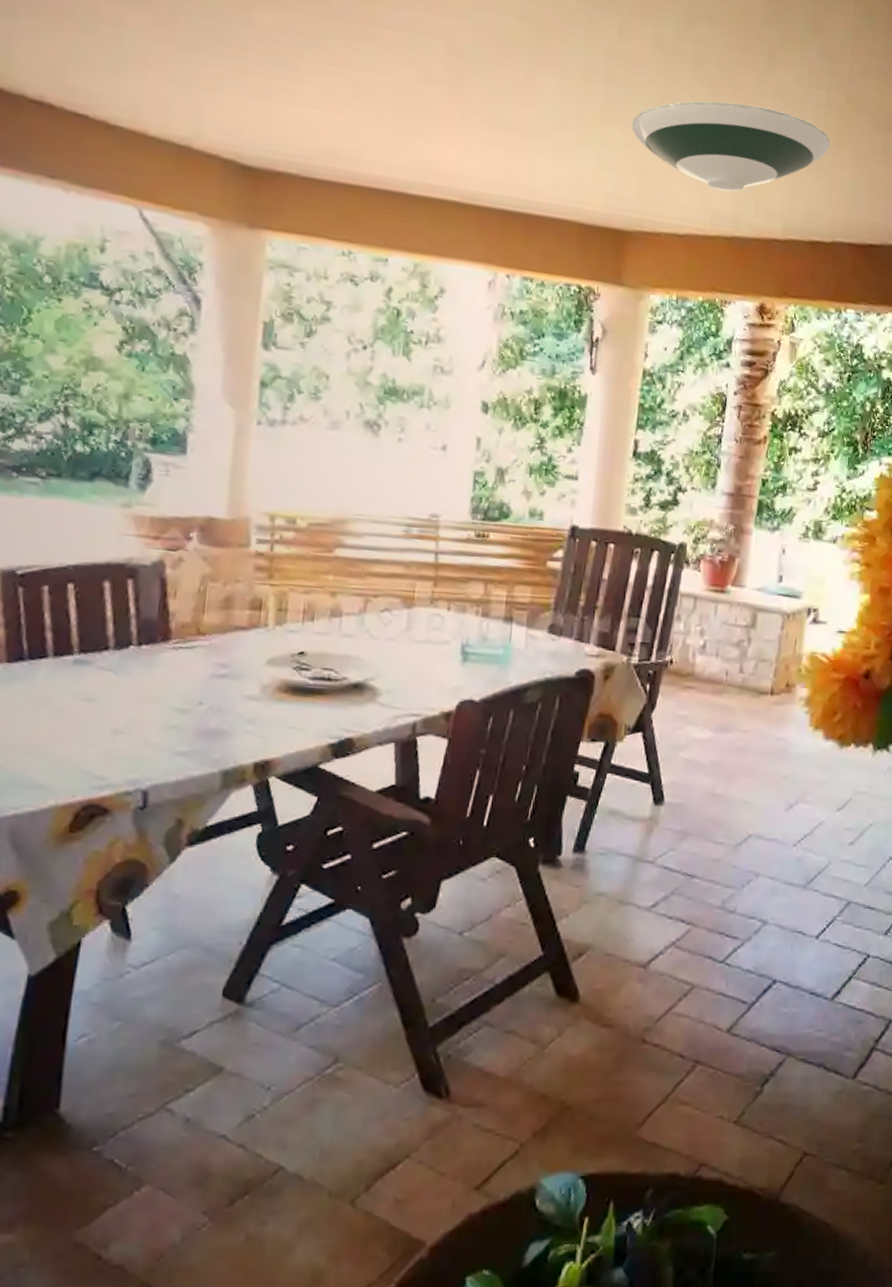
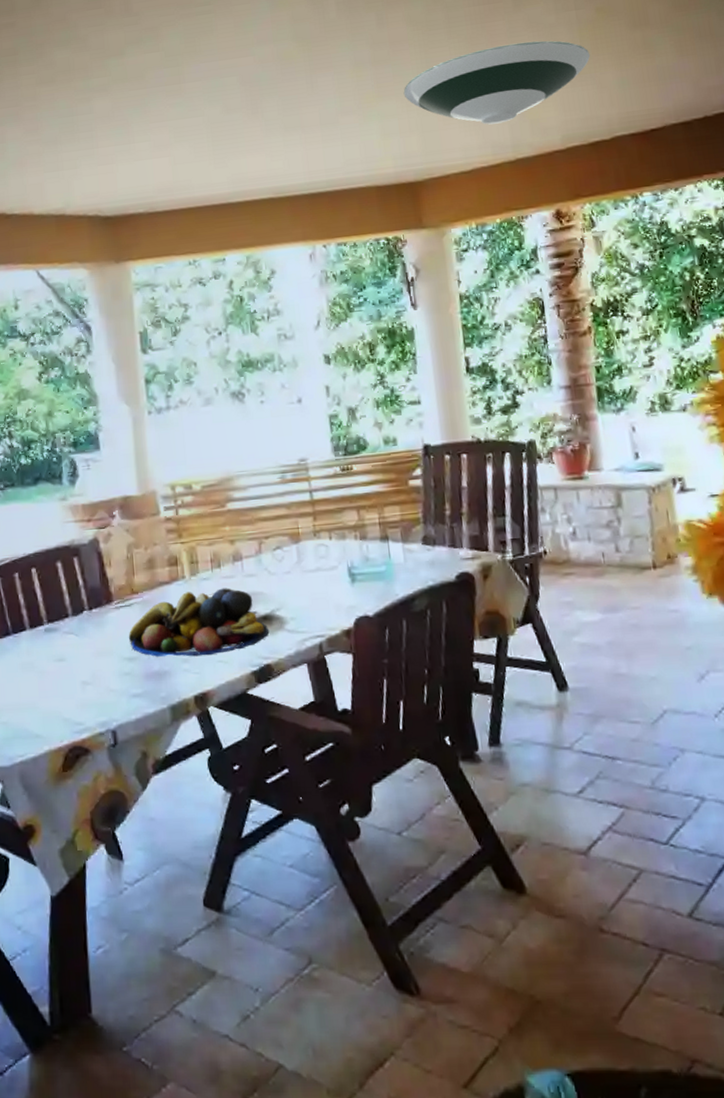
fruit bowl: none [183,643,358,720] -> present [128,588,270,657]

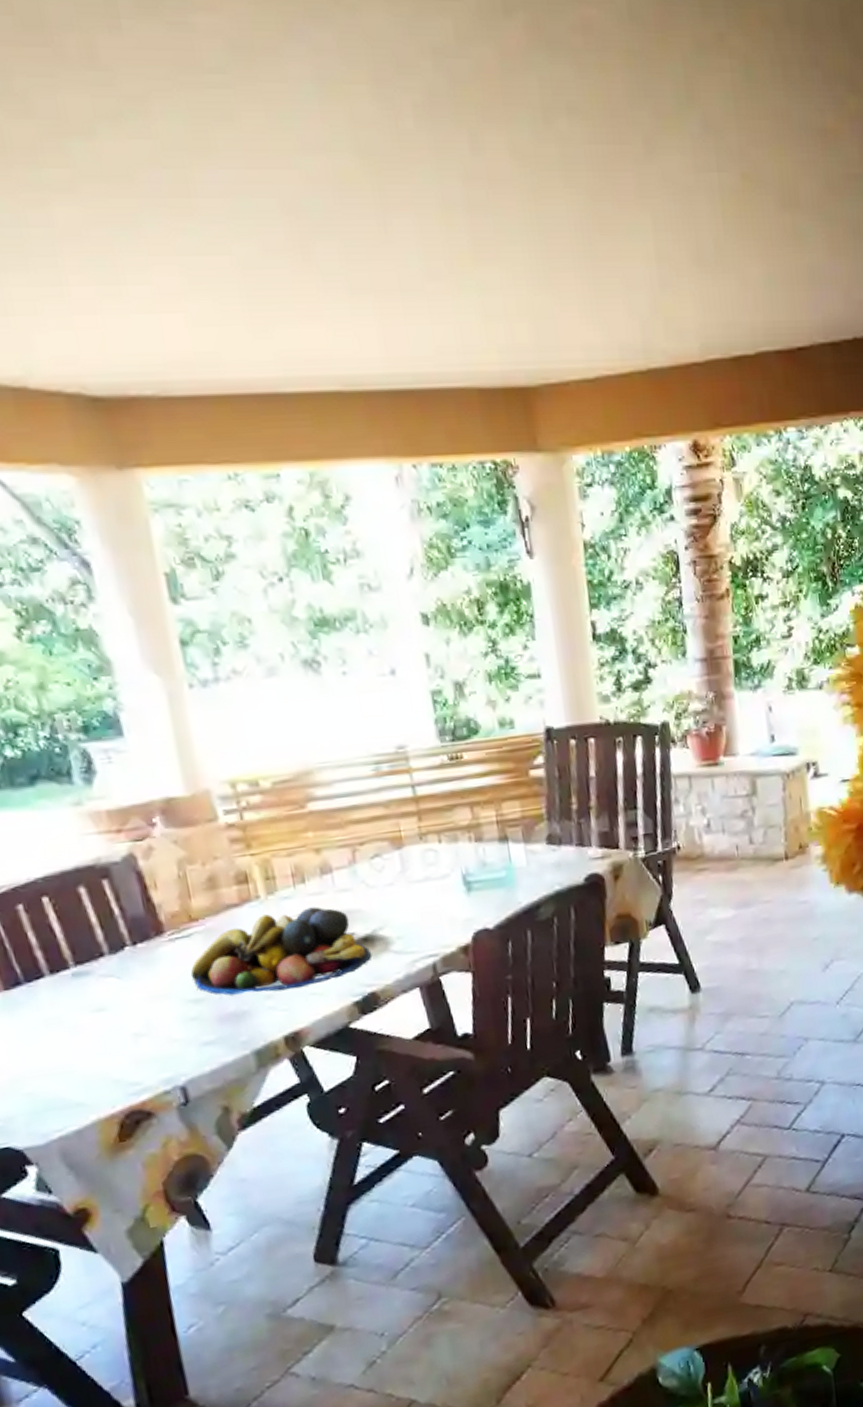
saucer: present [403,40,591,125] -> none [508,207,734,318]

